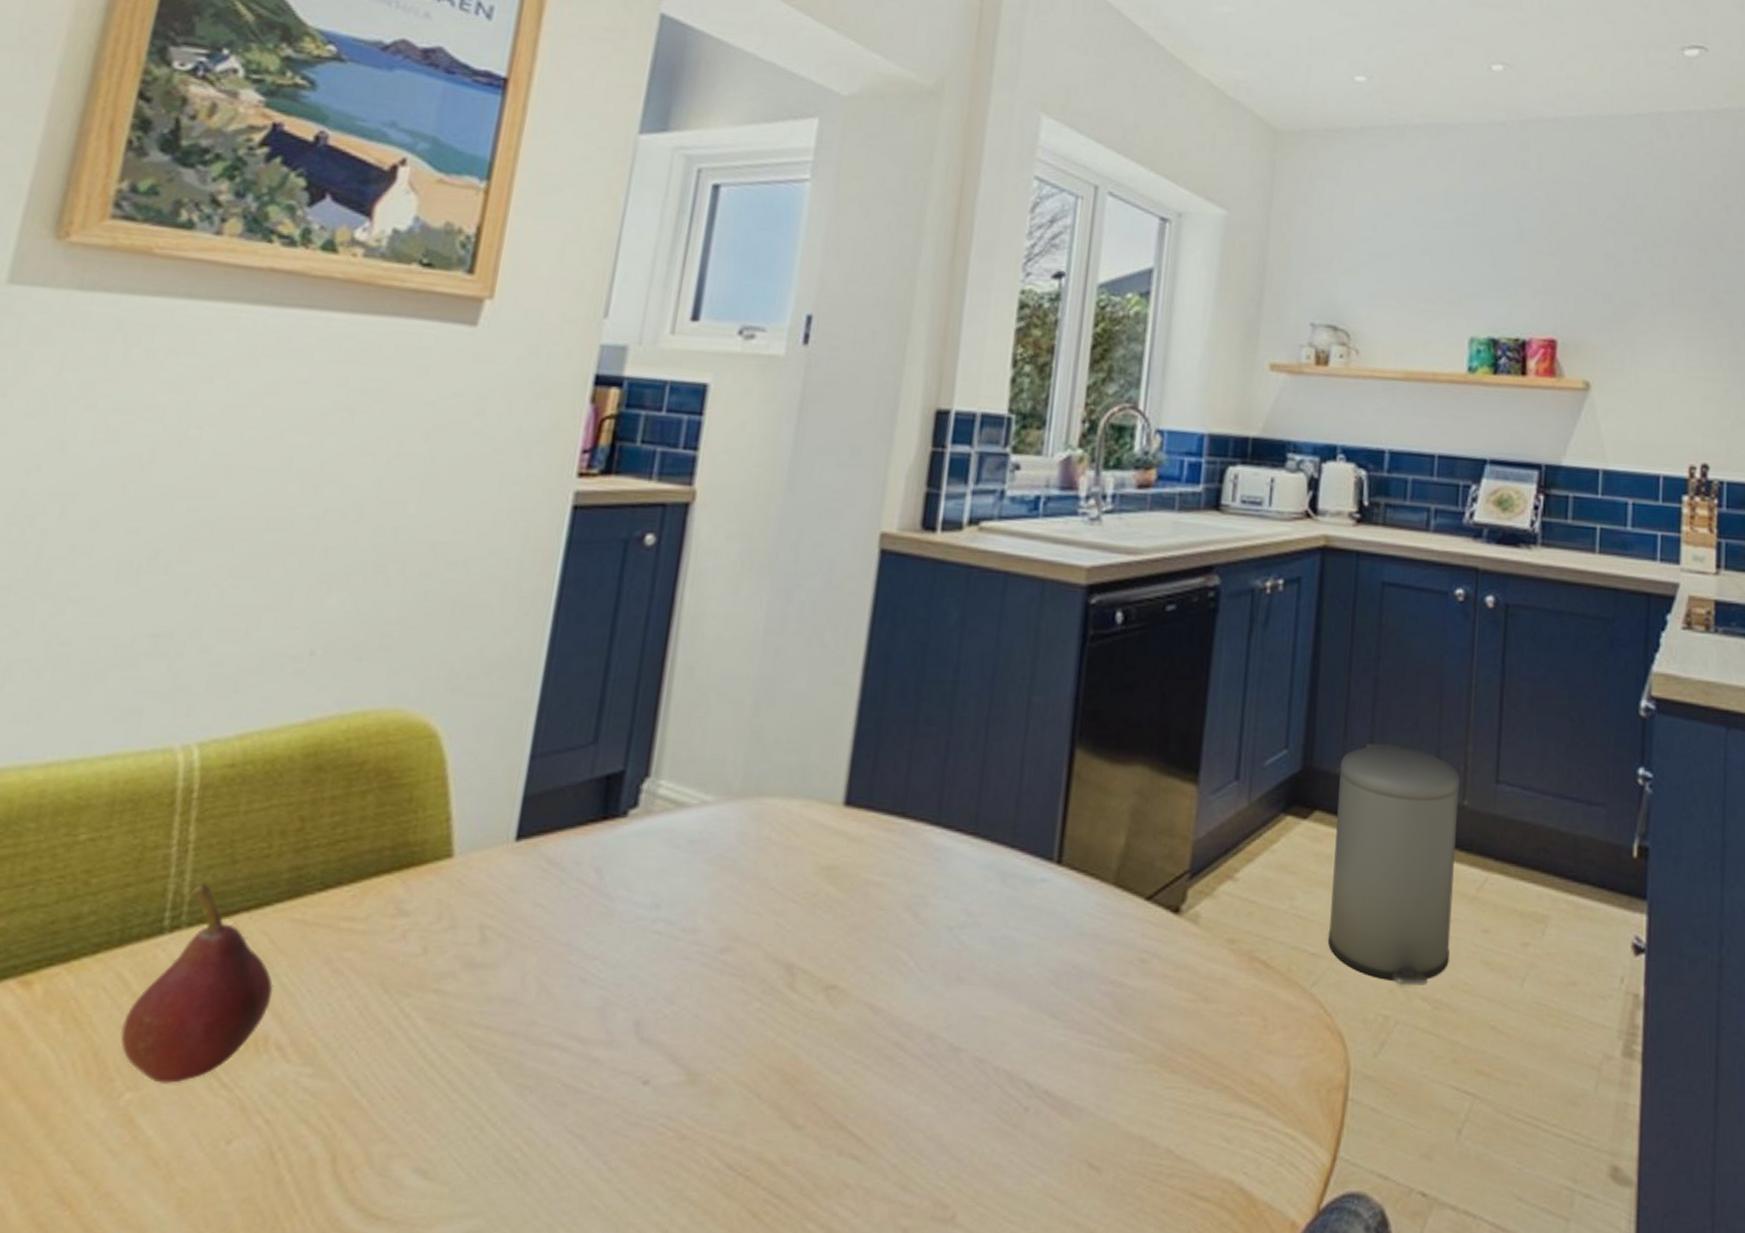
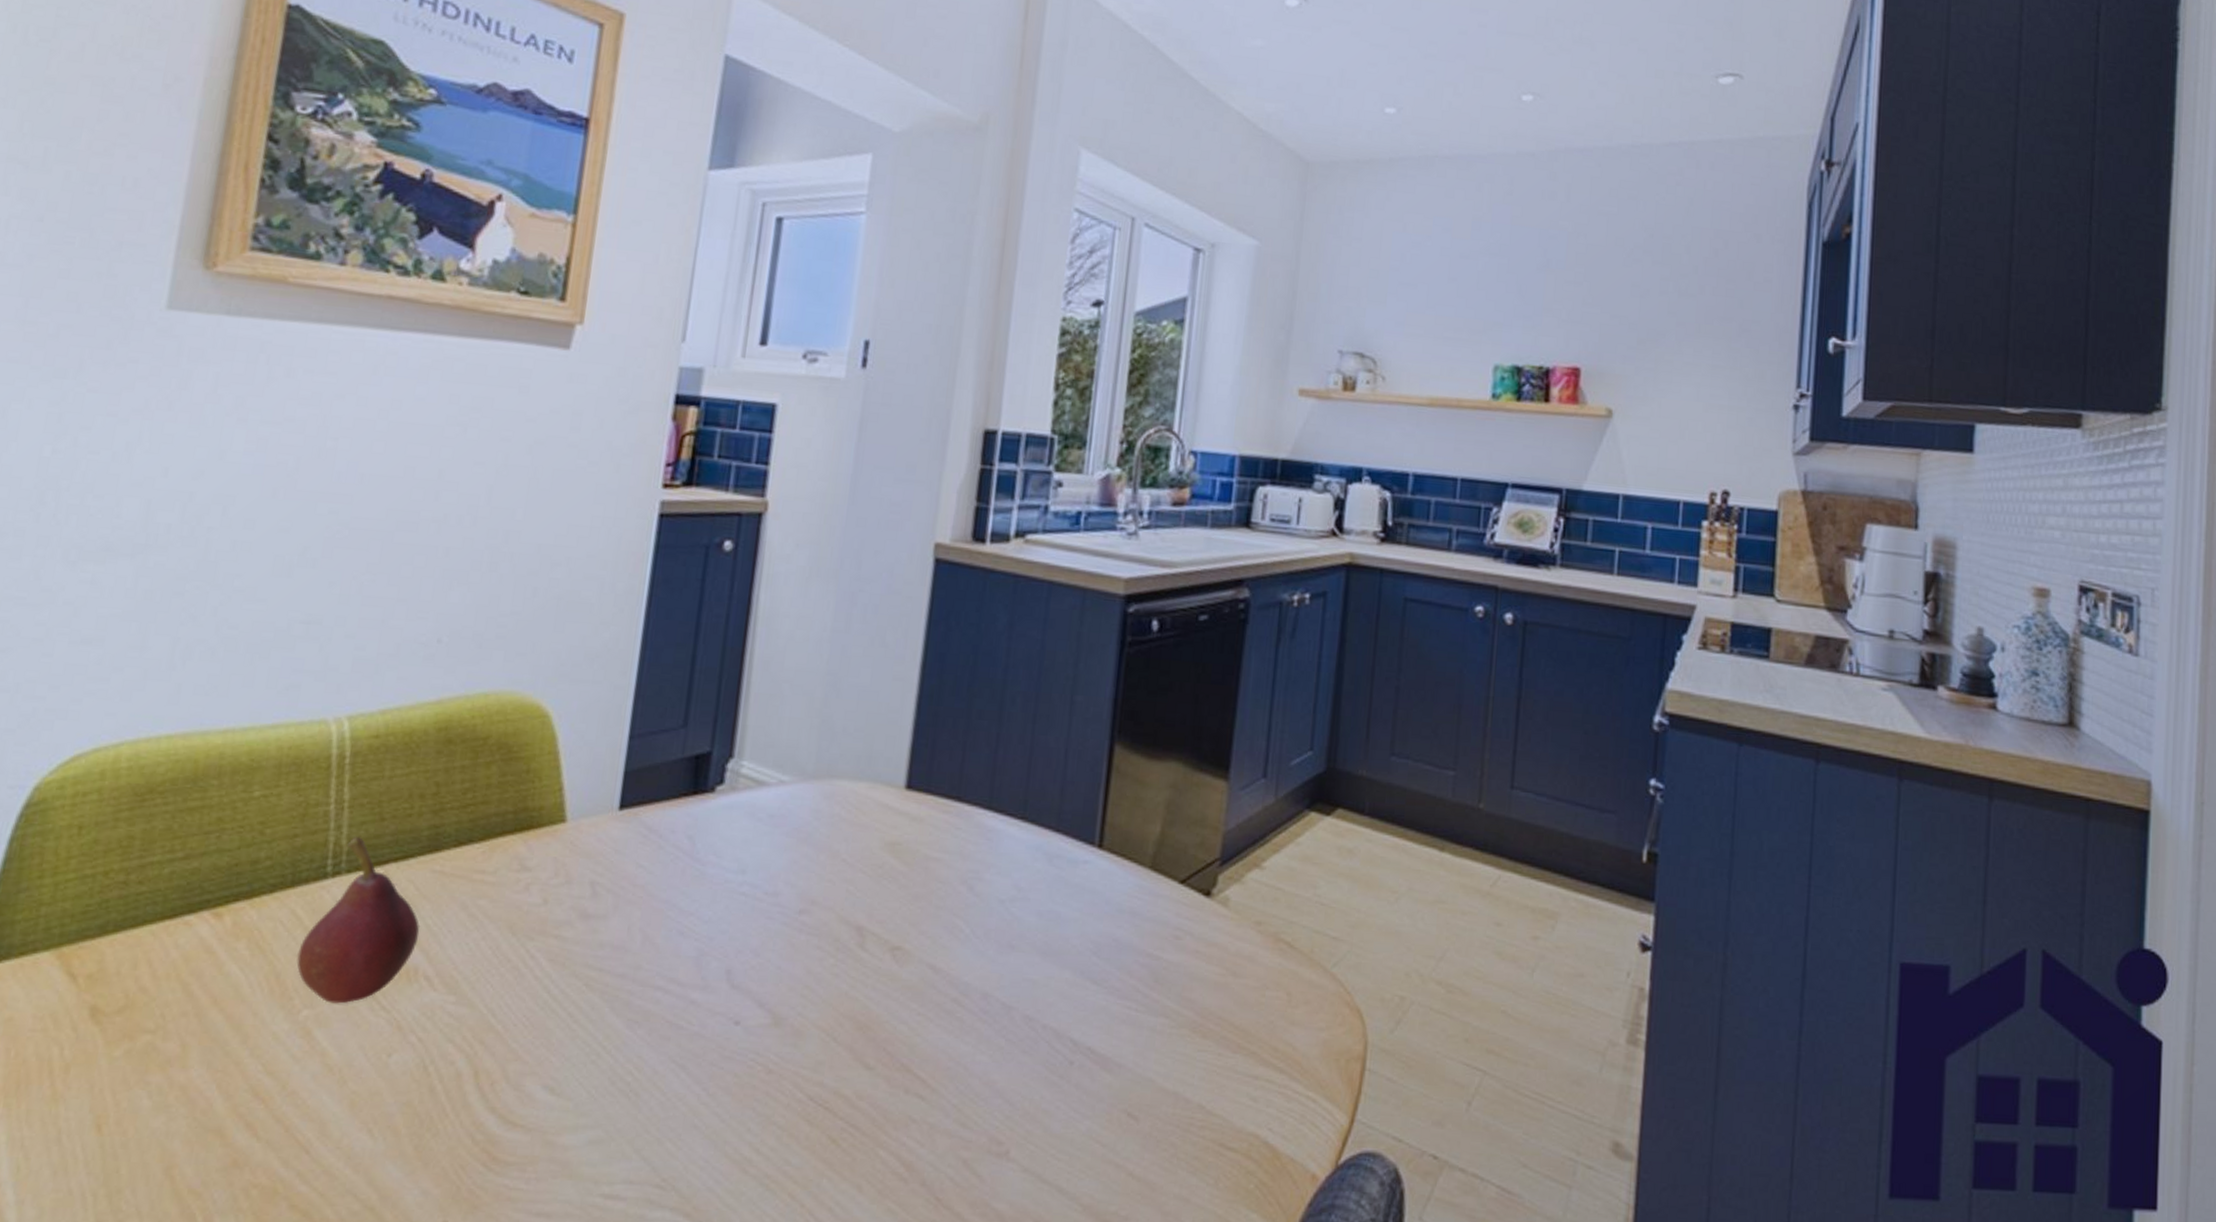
pedal bin: present [1327,744,1460,985] -> none [1348,748,1476,971]

